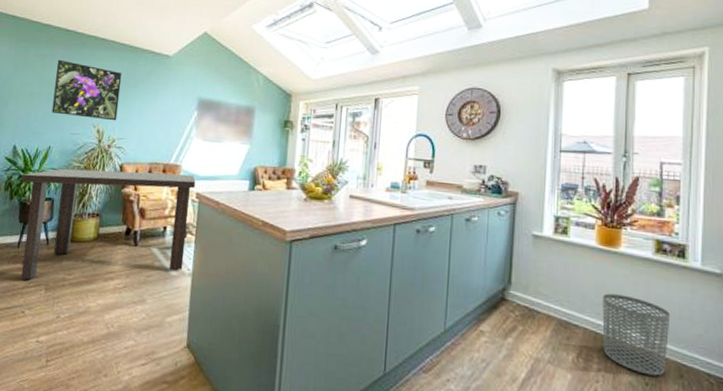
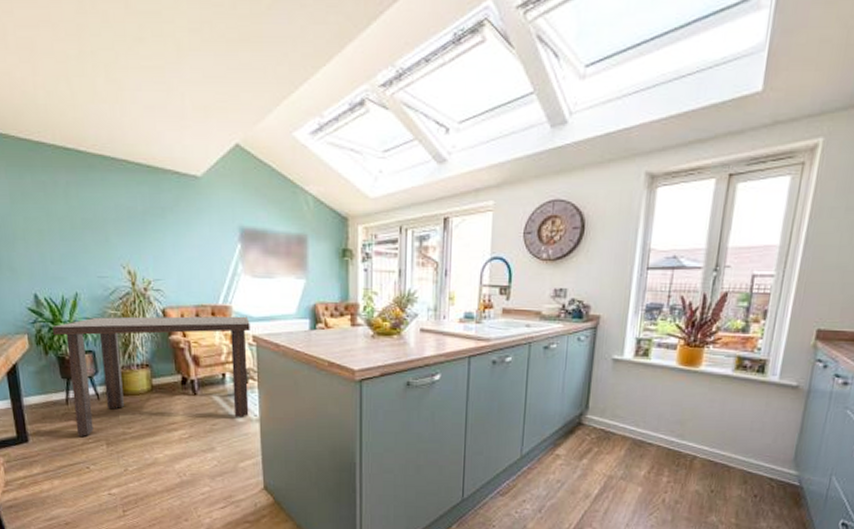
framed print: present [51,59,122,121] -> none [62,187,149,260]
waste bin: present [602,293,671,376] -> none [674,412,743,484]

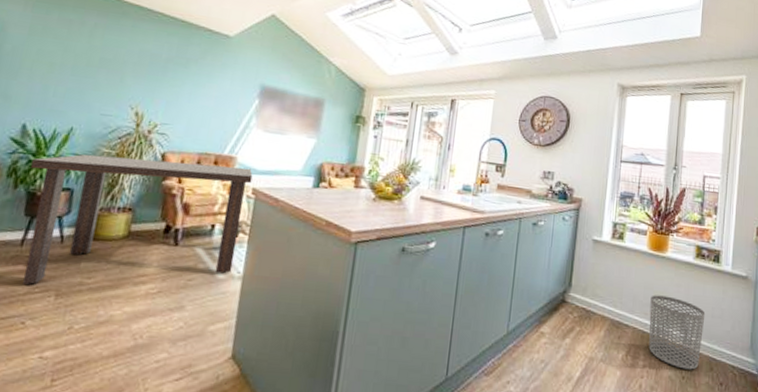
waste bin: none [674,412,743,484] -> present [649,295,705,370]

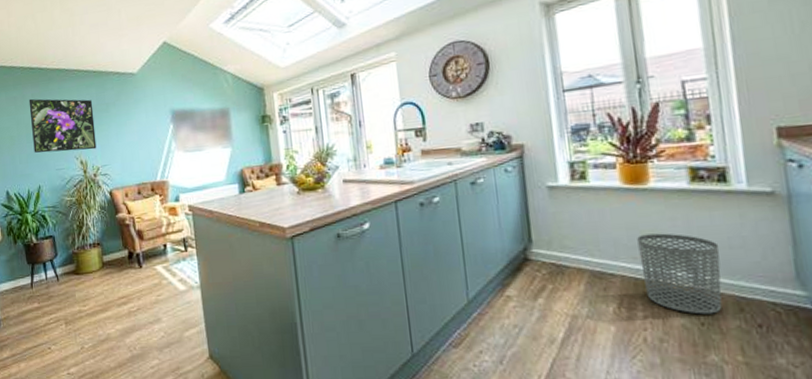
dining table: present [23,154,253,285] -> none [20,188,190,318]
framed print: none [77,27,171,104] -> present [28,98,97,153]

